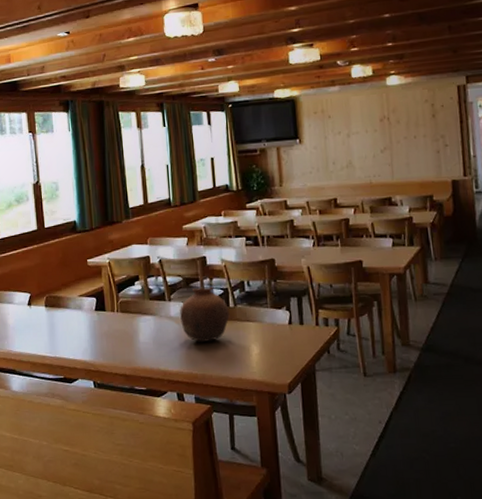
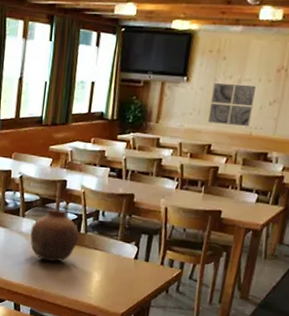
wall art: none [325,137,368,178] -> present [207,83,256,127]

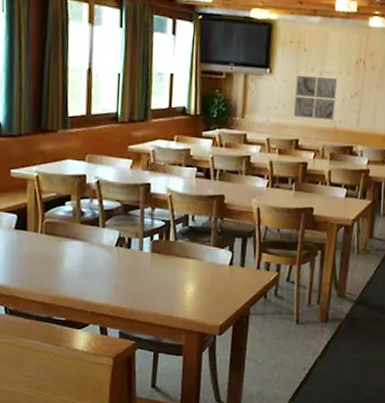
pottery: present [30,209,79,262] -> none [113,216,169,275]

